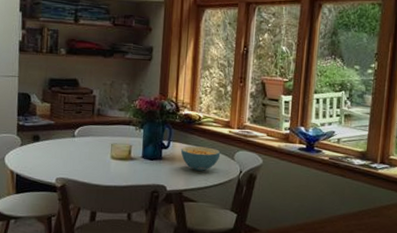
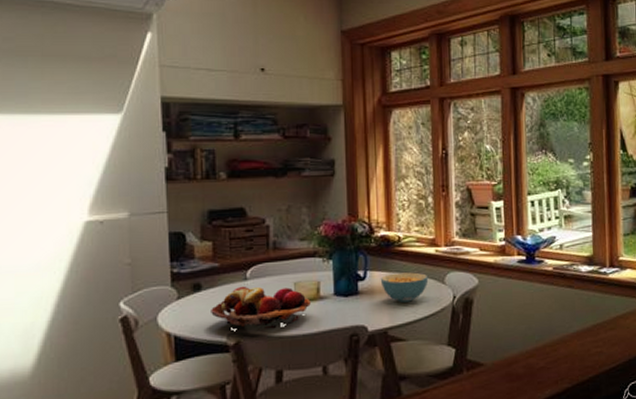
fruit basket: none [45,141,123,179] -> present [211,286,311,330]

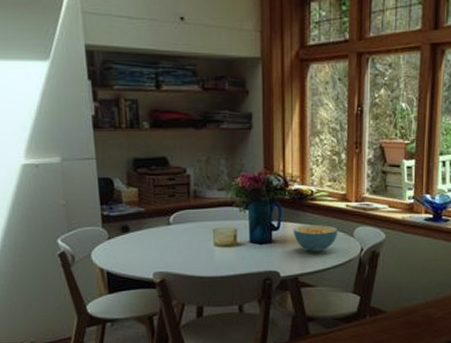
fruit basket: present [211,286,311,330] -> none [138,230,228,270]

